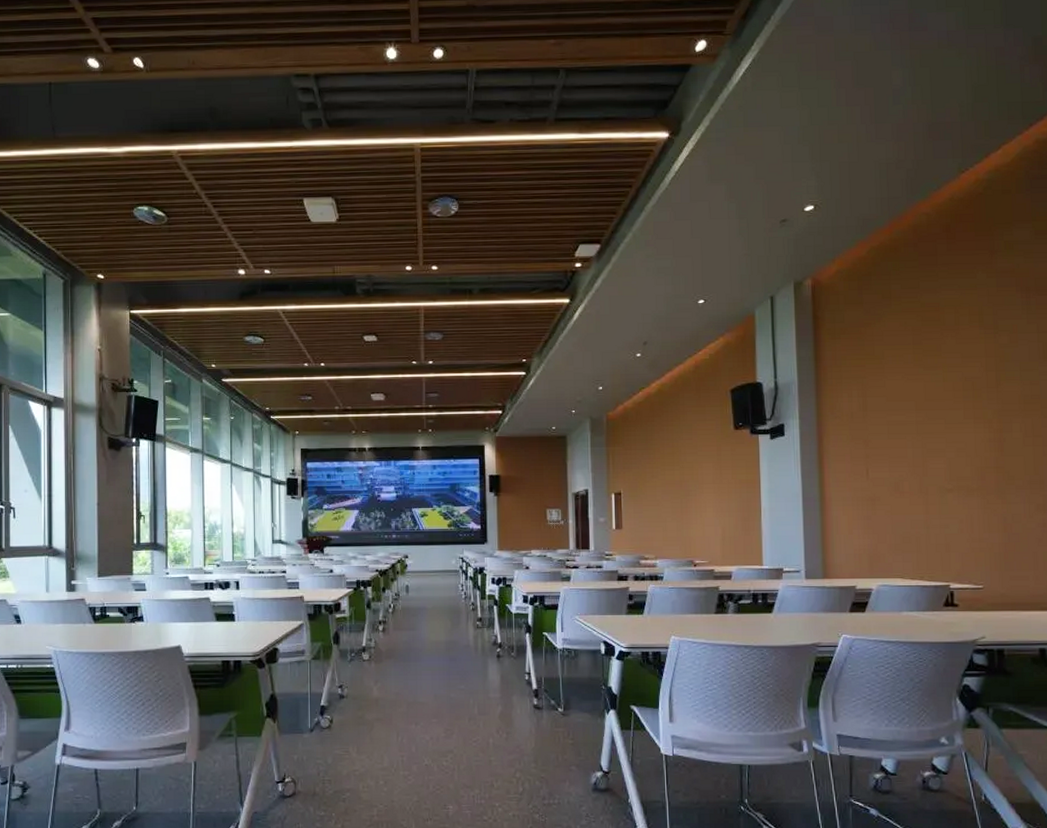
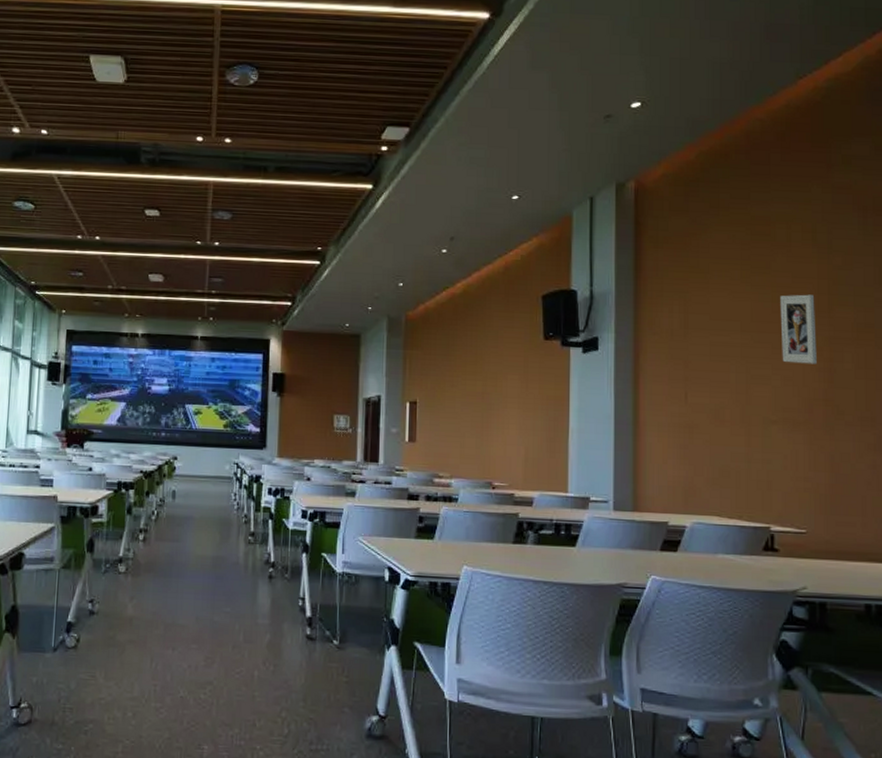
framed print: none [951,372,987,436] -> present [780,294,817,364]

